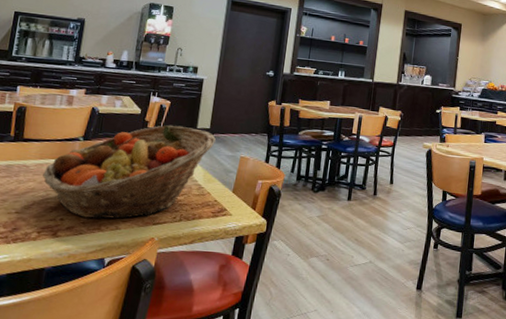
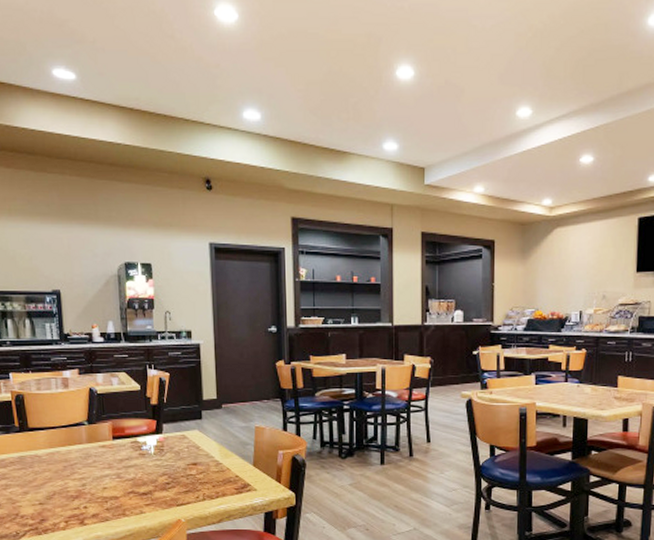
fruit basket: present [43,125,216,219] -> none [56,399,225,504]

